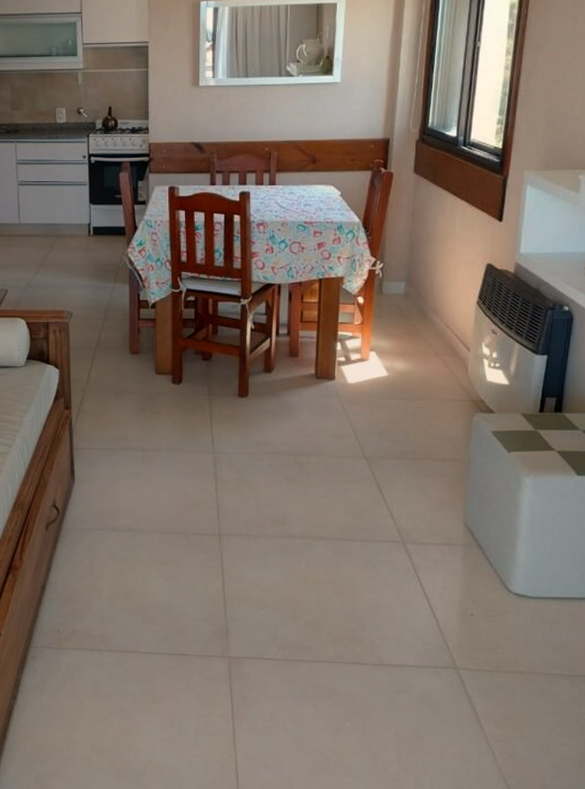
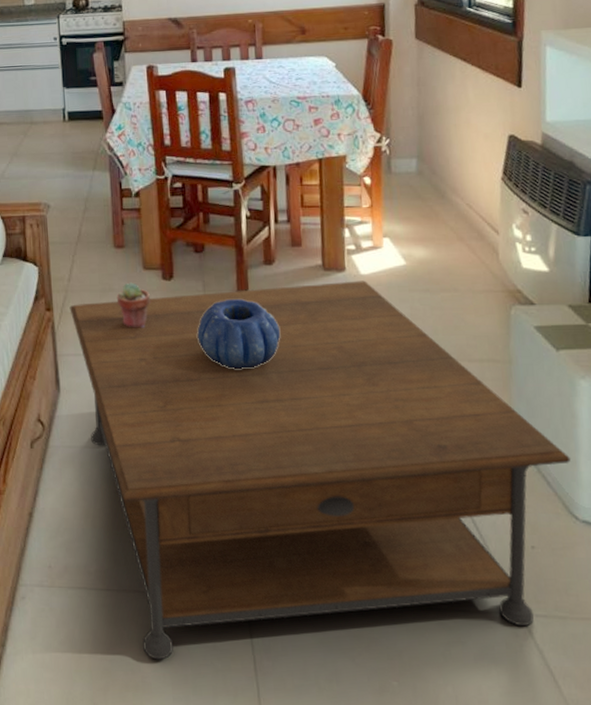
coffee table: none [86,389,510,708] -> present [69,280,571,660]
potted succulent: none [129,385,160,426] -> present [116,282,150,328]
decorative bowl: none [201,402,274,463] -> present [197,298,281,369]

